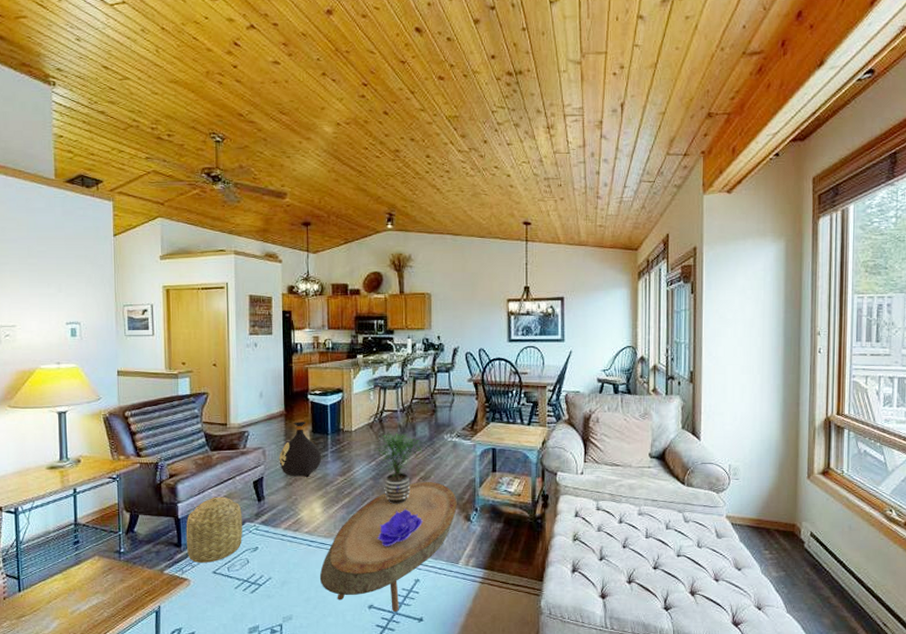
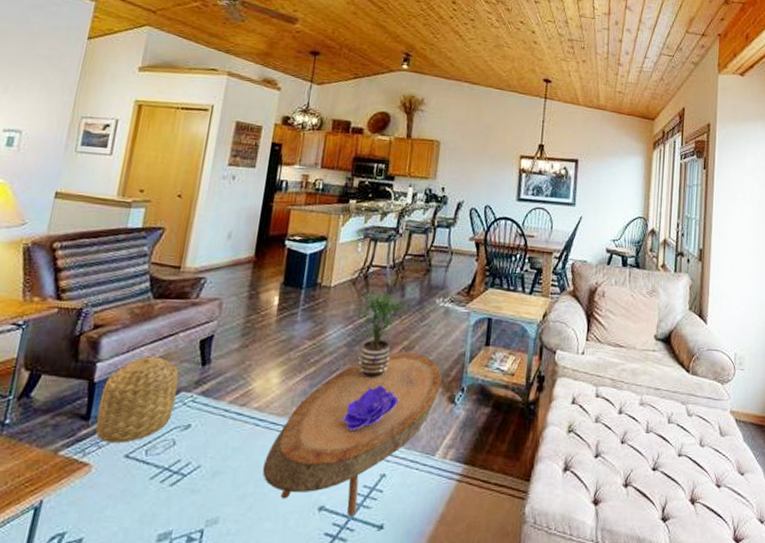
bag: present [279,422,322,478] -> none [237,271,291,340]

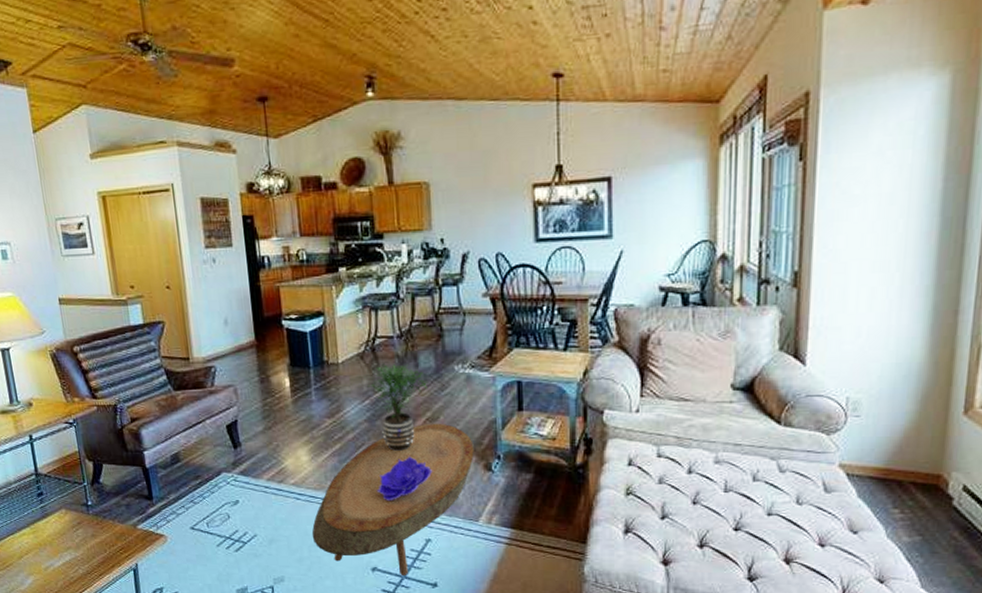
basket: present [96,356,179,443] -> none [155,443,220,517]

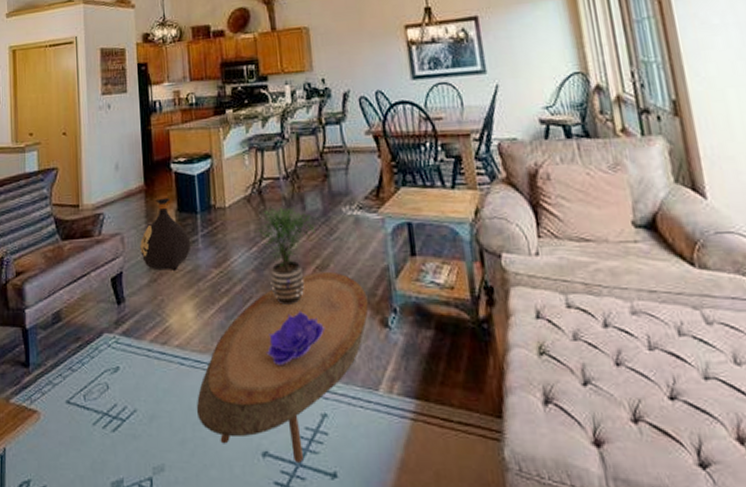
bag: none [253,353,305,421] -> present [140,198,191,272]

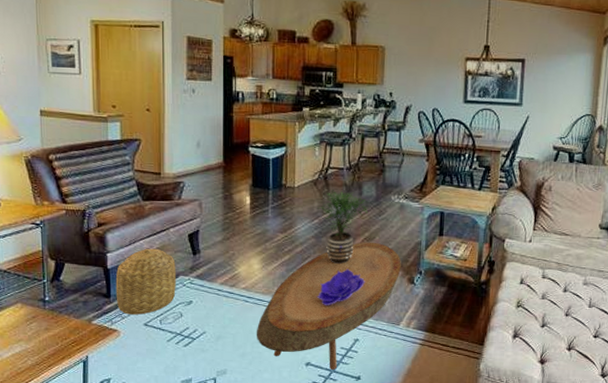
basket: none [34,299,100,388] -> present [115,248,176,315]
bag: present [140,198,191,272] -> none [216,174,262,233]

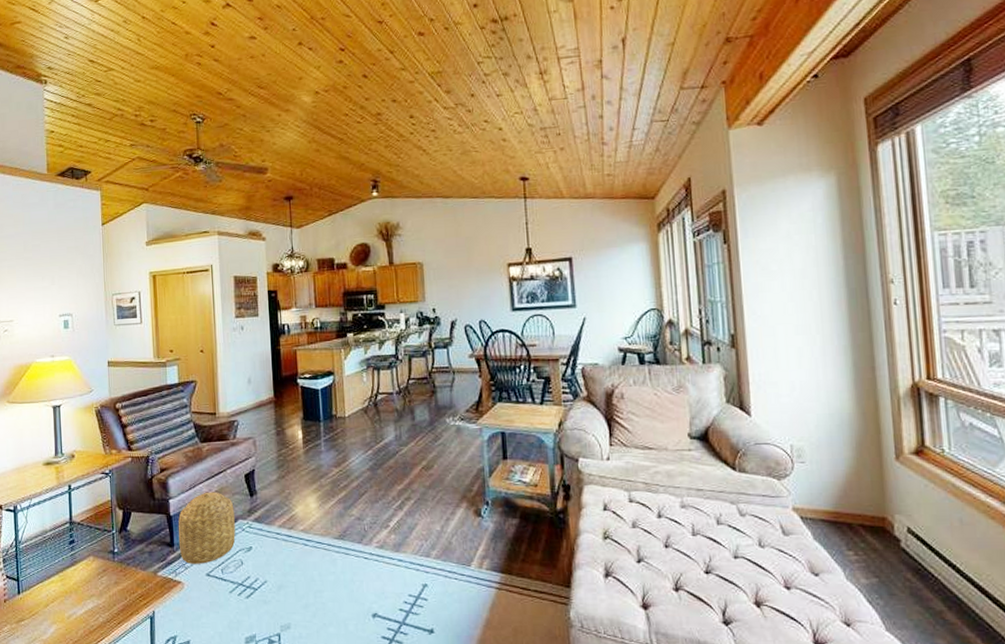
coffee table: present [257,242,401,370] -> none [318,471,465,621]
decorative bowl: present [316,268,365,305] -> none [377,503,427,546]
potted plant: present [318,190,369,264] -> none [370,417,423,498]

